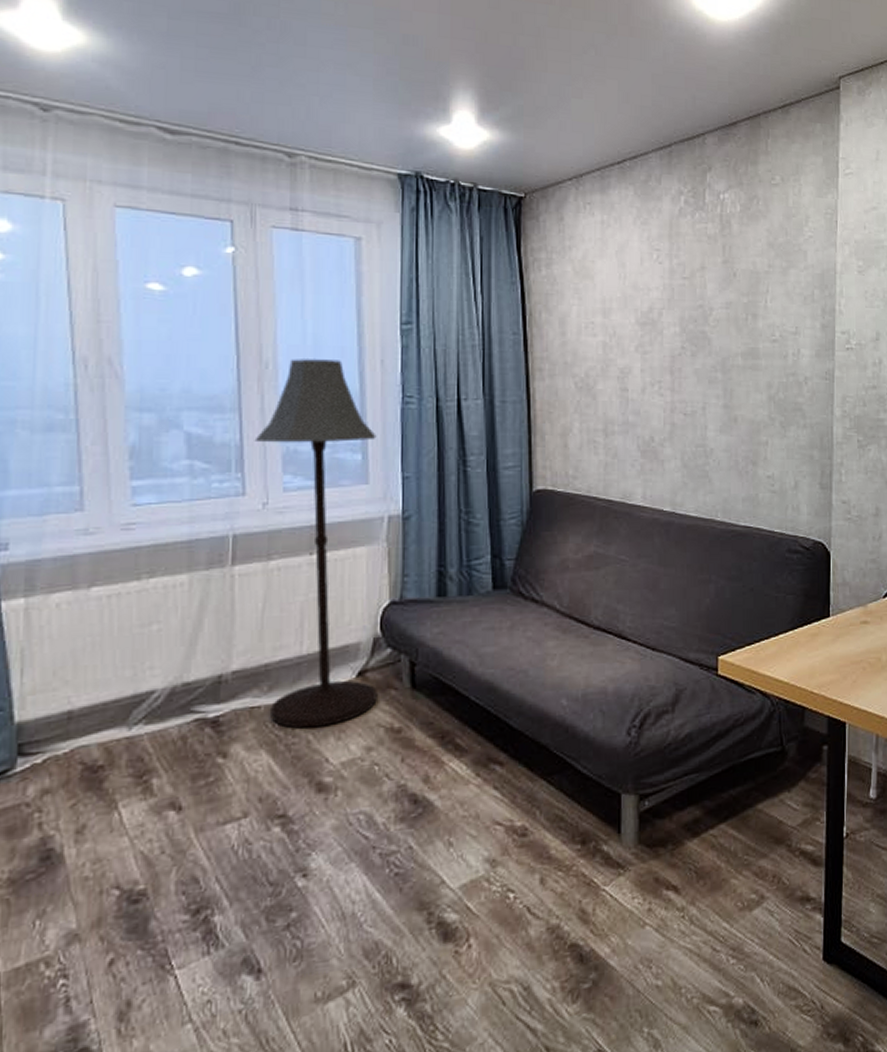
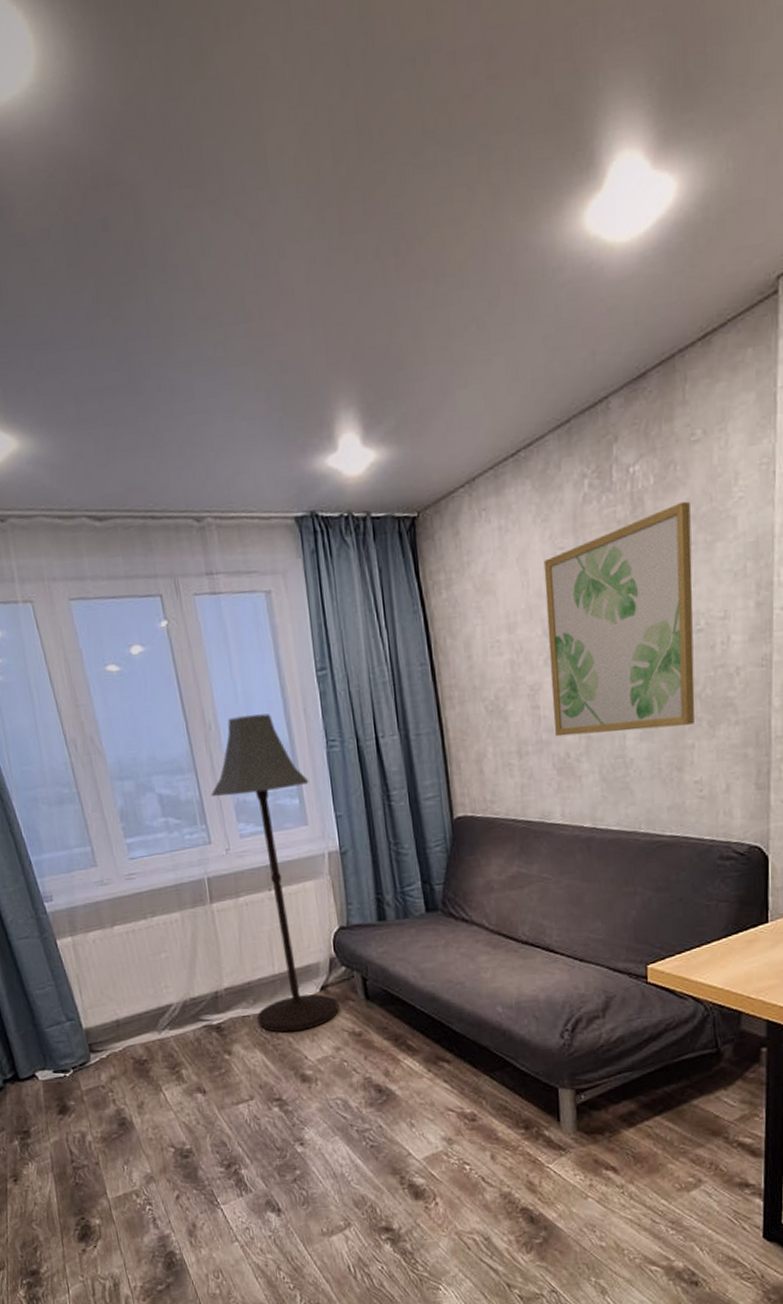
wall art: none [640,230,770,423] -> present [543,501,695,737]

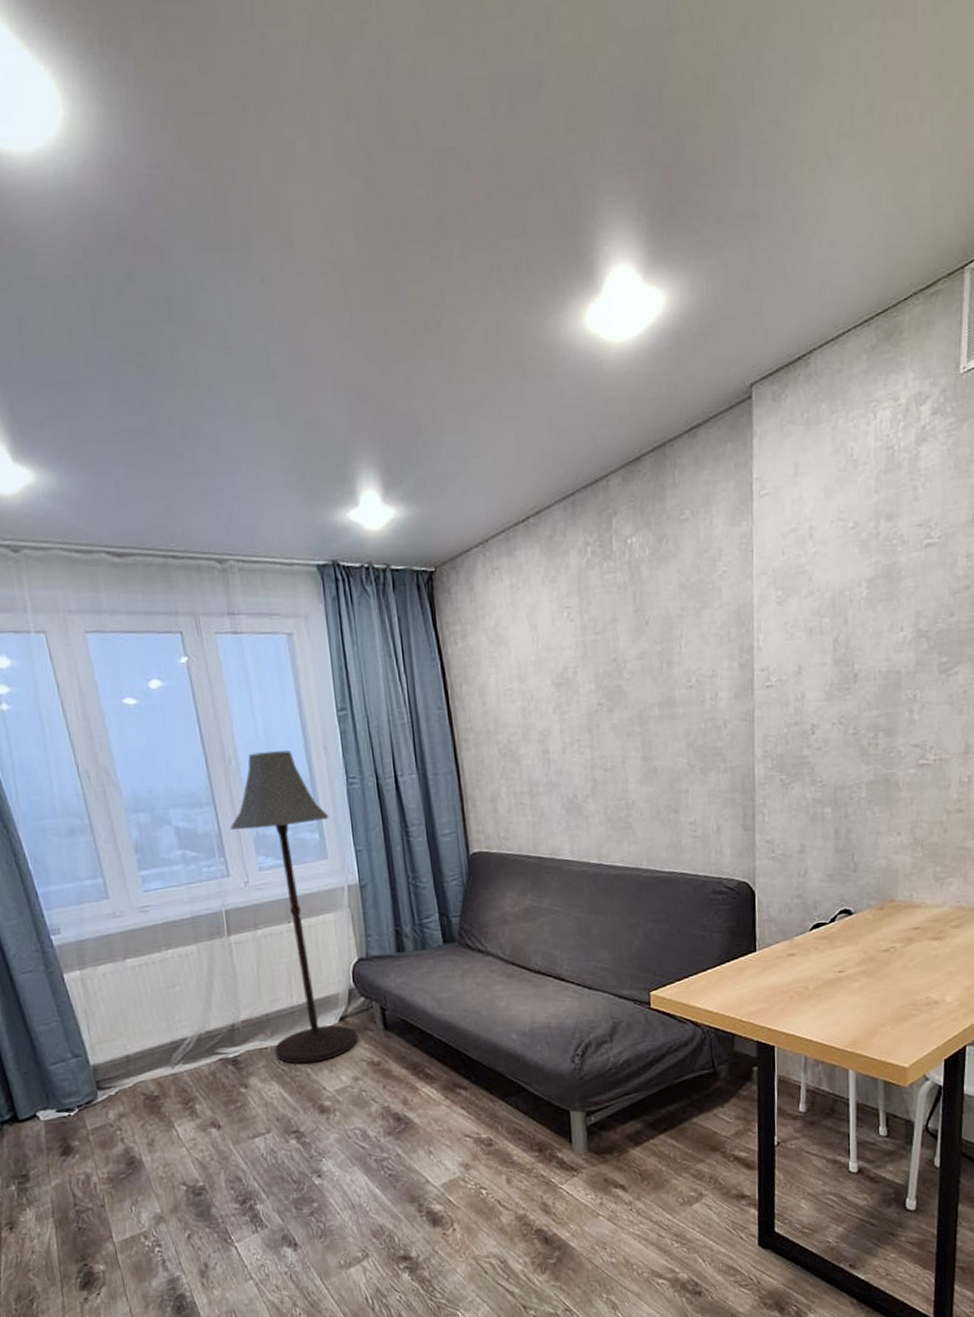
wall art: present [543,501,695,737] -> none [551,571,689,779]

